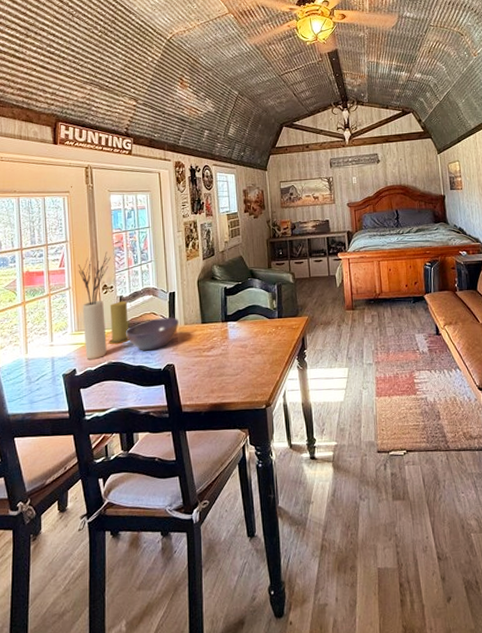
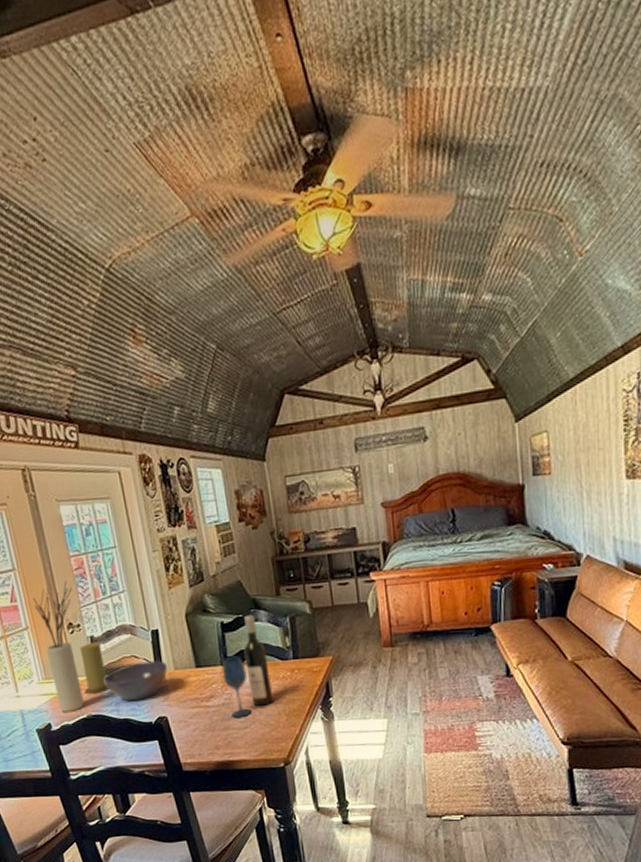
wineglass: none [222,314,242,366] -> present [221,655,251,718]
bottle: none [240,282,261,356] -> present [243,614,274,706]

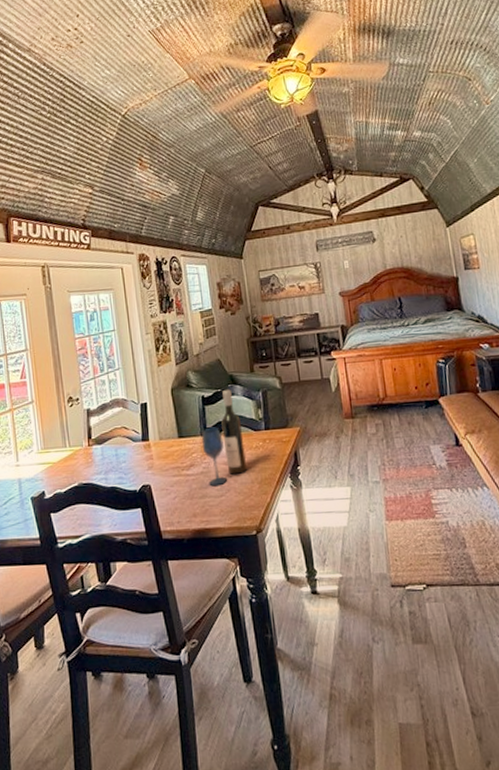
vase: present [33,581,84,712] -> none [40,360,77,481]
candle: present [79,641,110,694] -> none [76,414,100,463]
bowl: present [102,660,168,702] -> none [95,431,154,471]

